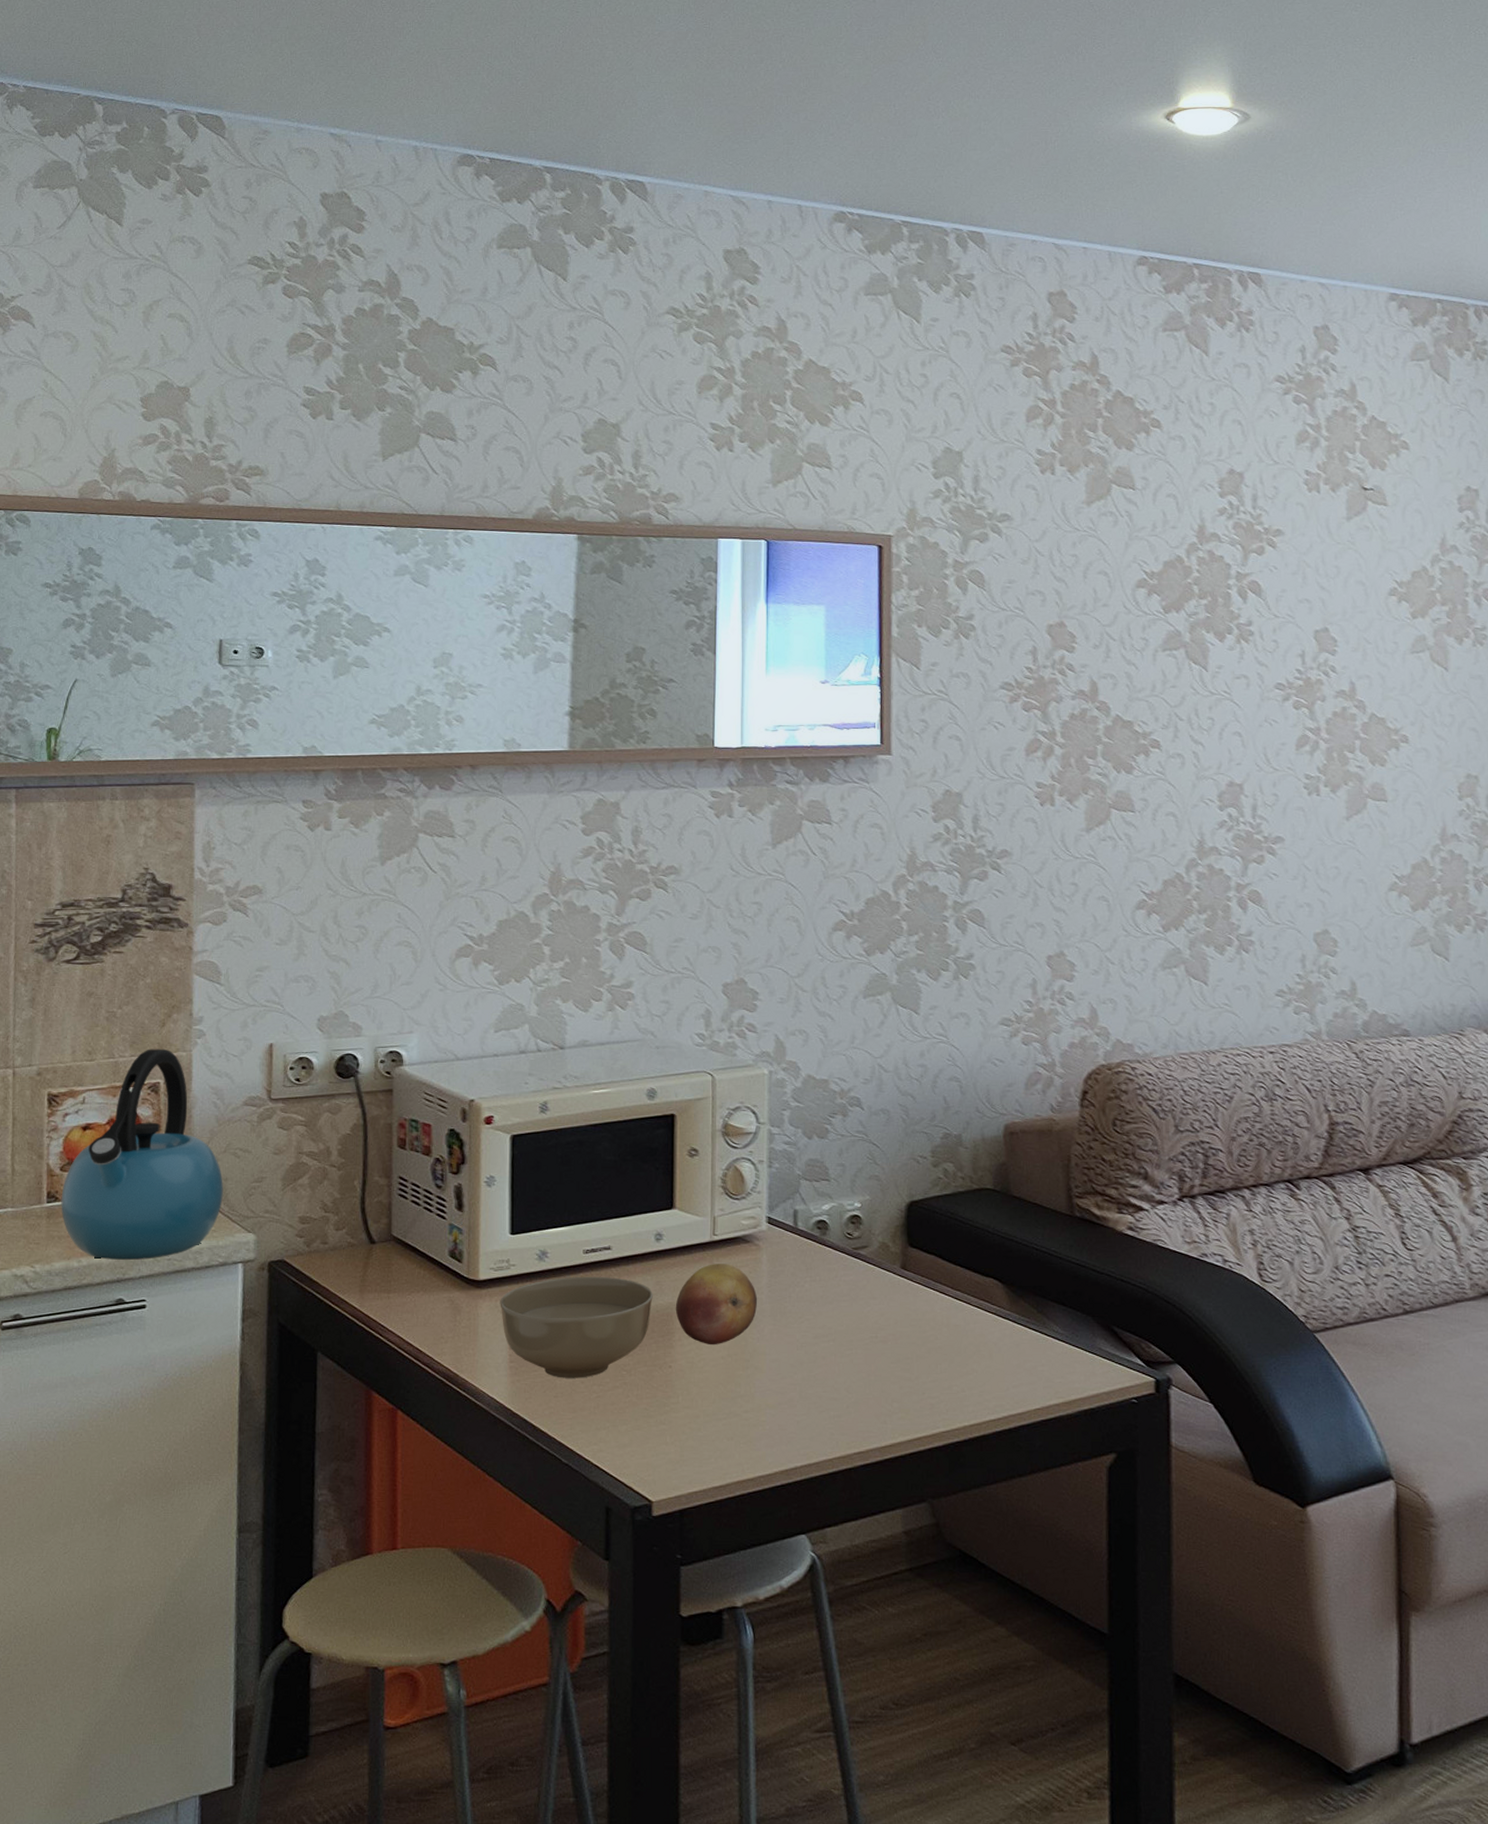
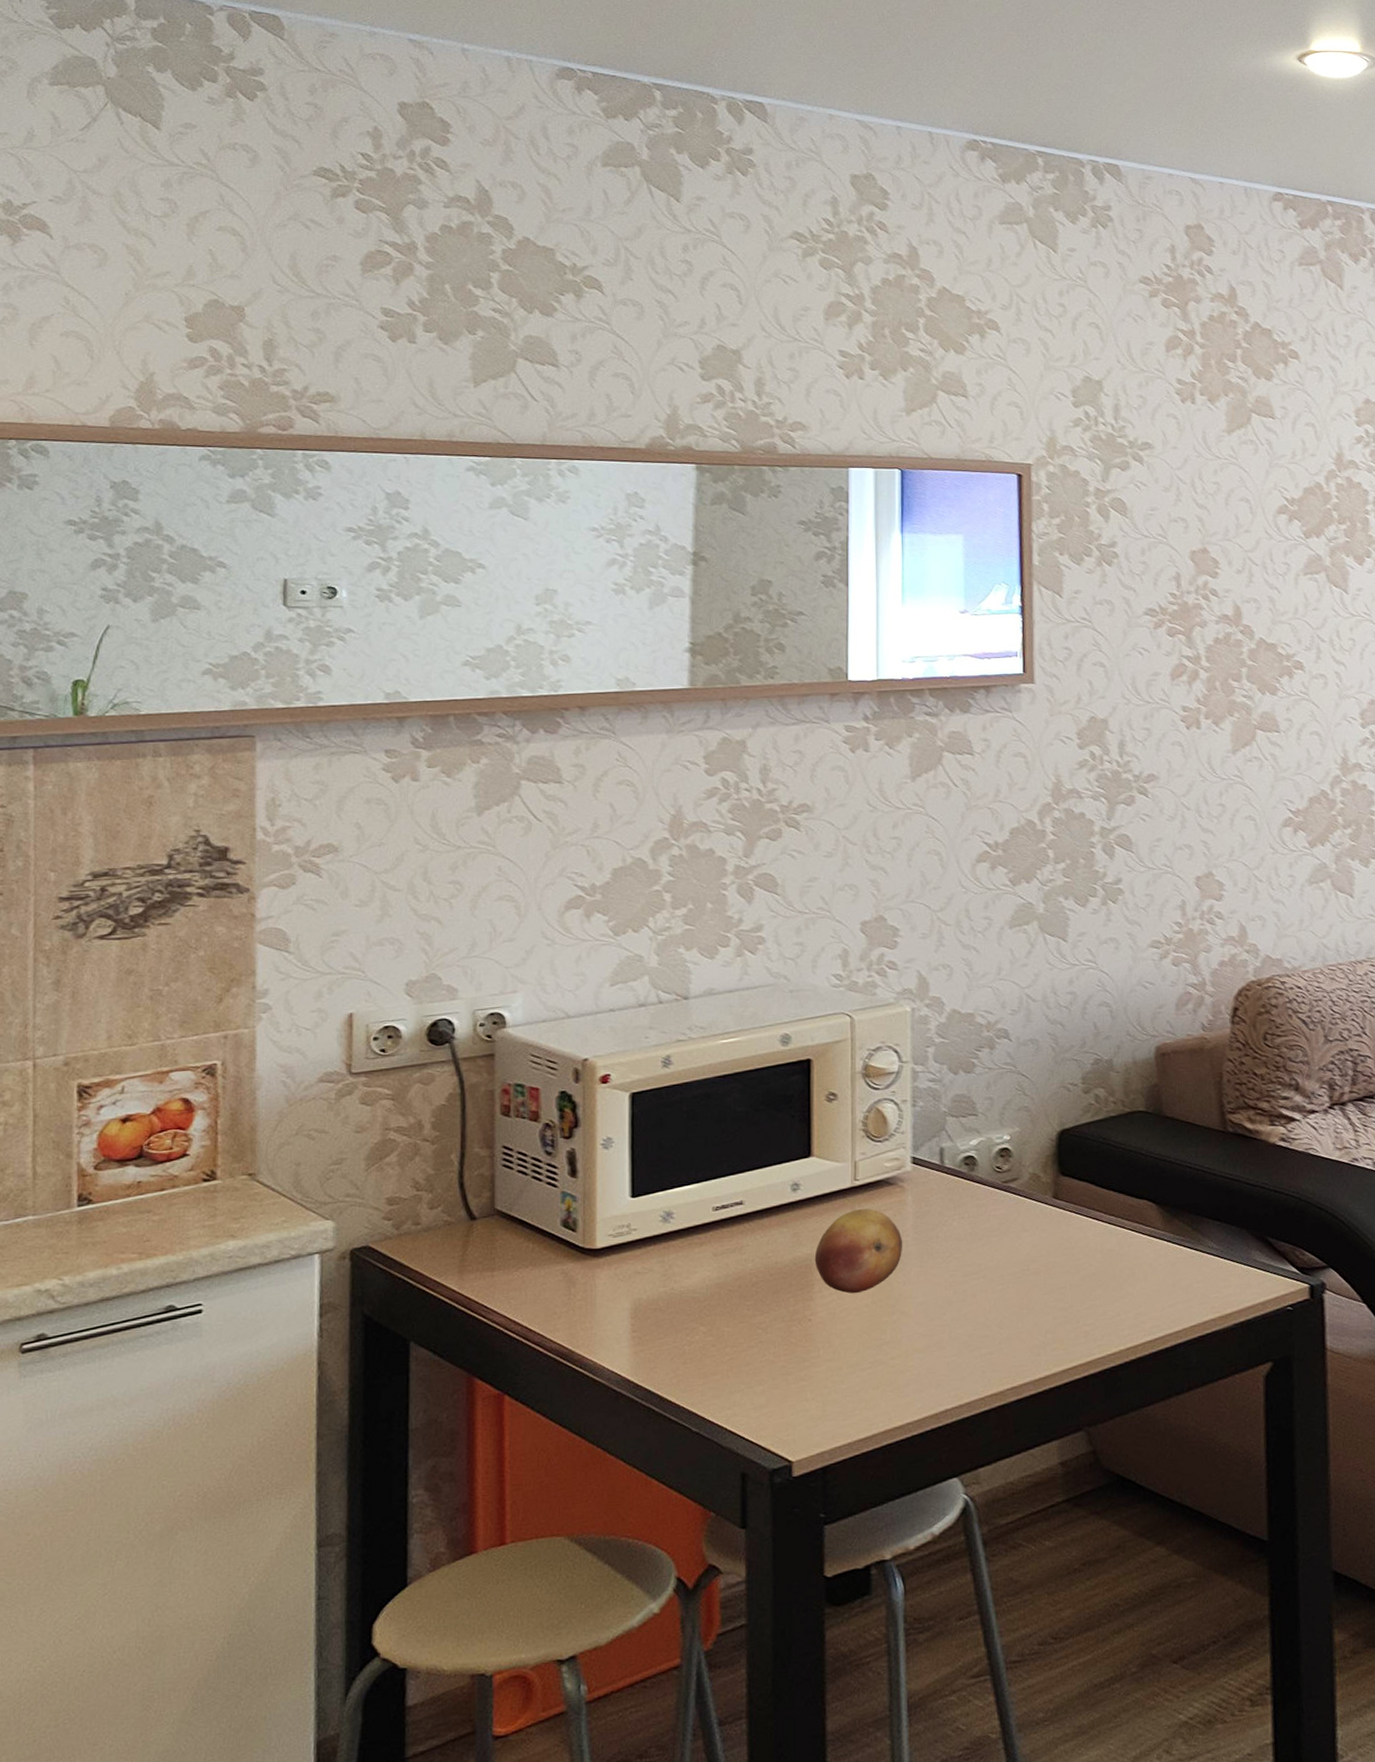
kettle: present [61,1048,223,1261] -> none [95,1026,295,1264]
bowl: present [500,1276,653,1378] -> none [620,1233,790,1344]

